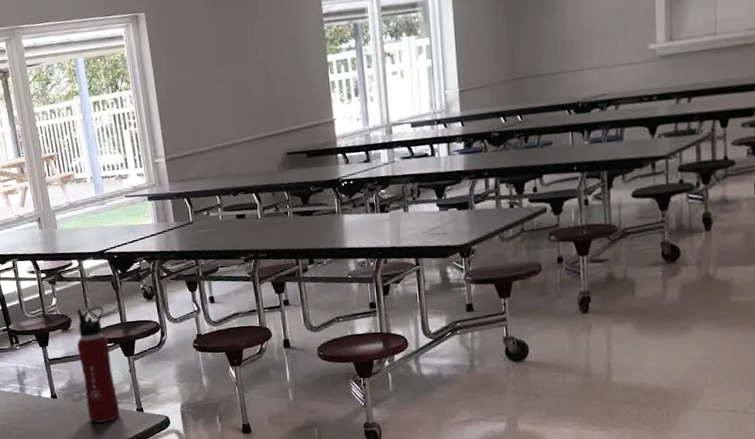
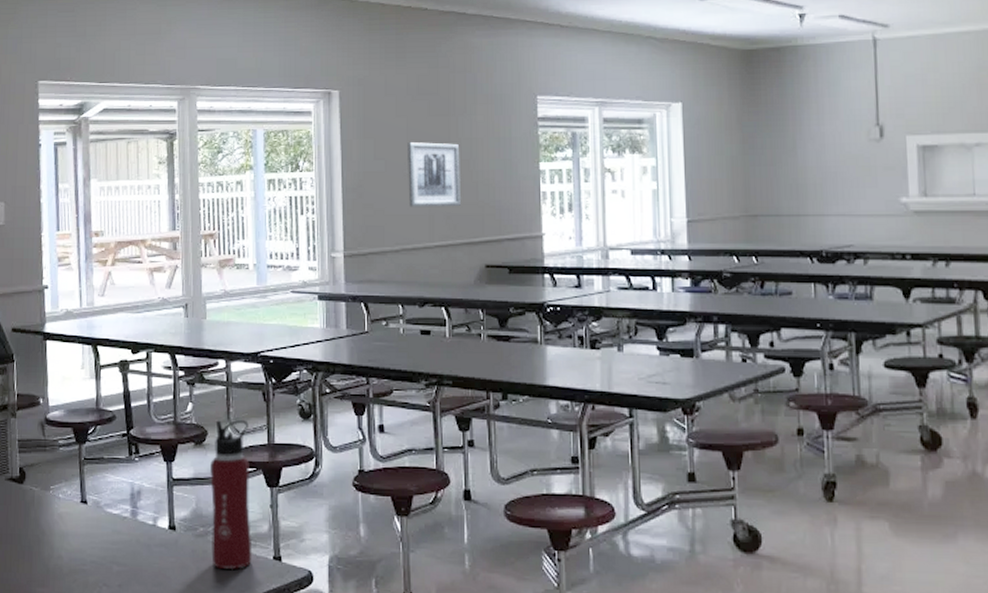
wall art: none [210,48,261,111] -> present [408,142,461,207]

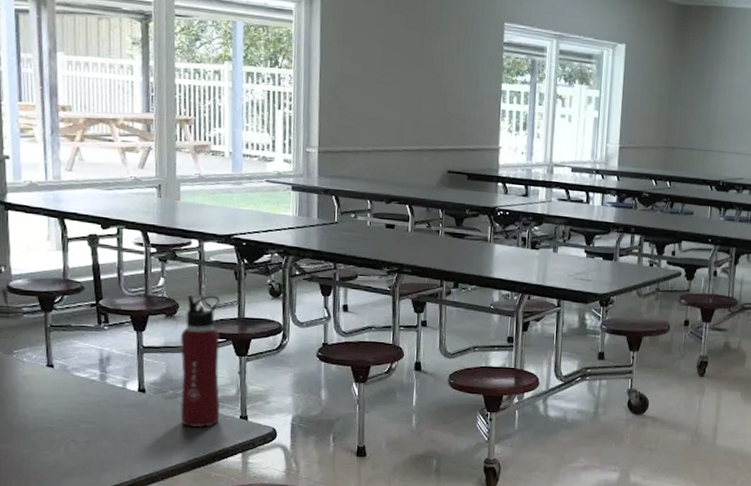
wall art: present [408,142,461,207] -> none [382,52,432,116]

